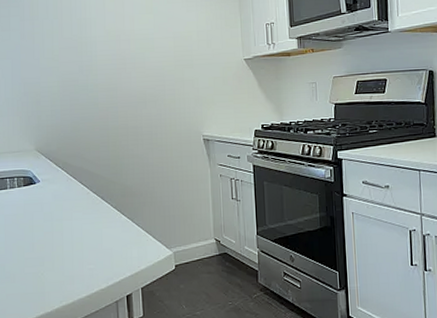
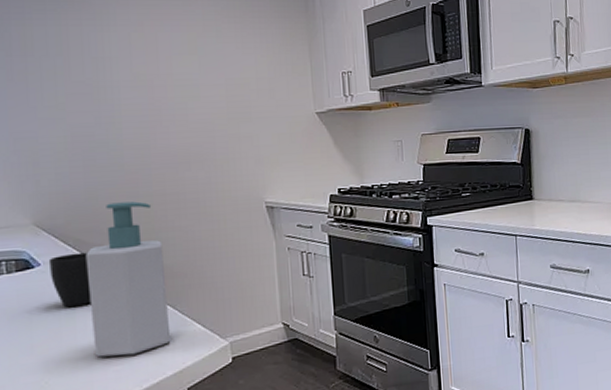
mug: none [46,173,74,215] -> present [50,252,91,307]
soap bottle: none [70,133,130,258] -> present [85,201,171,358]

